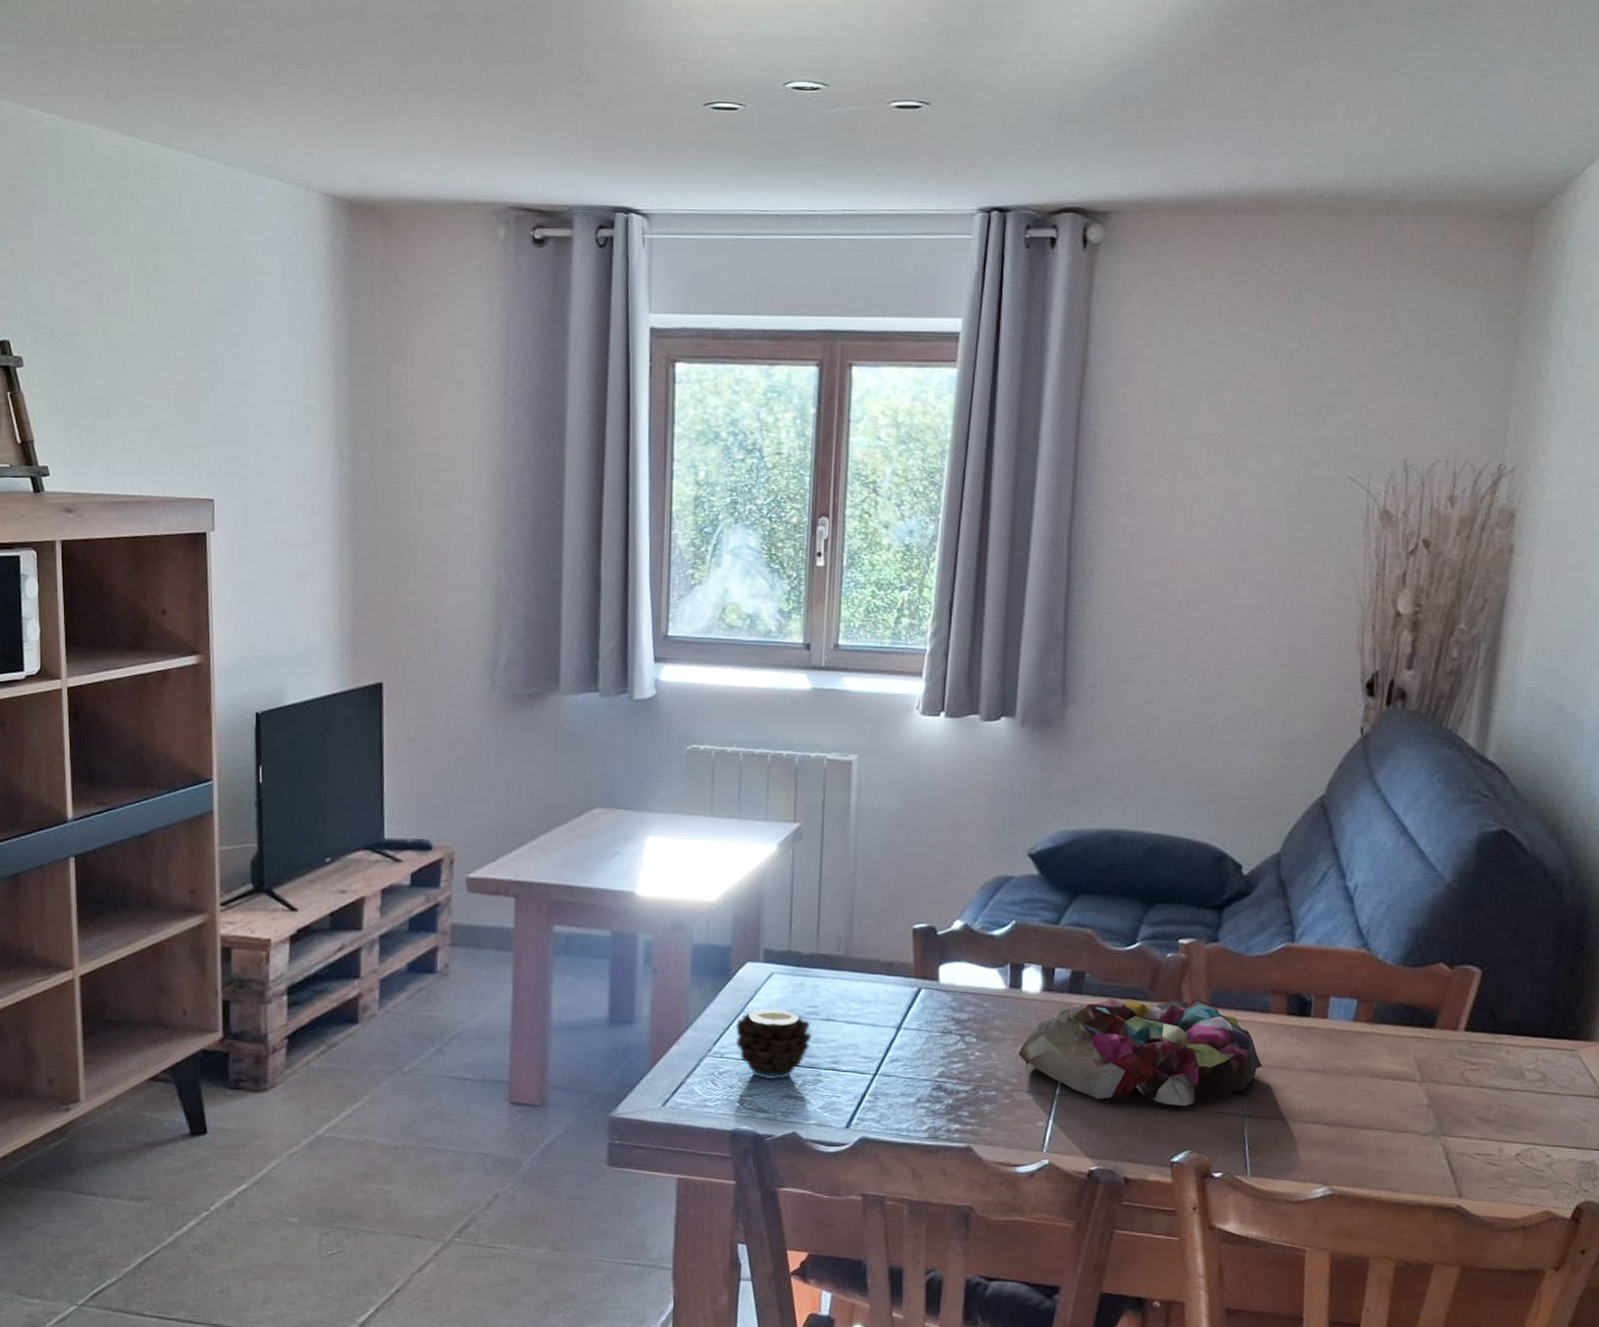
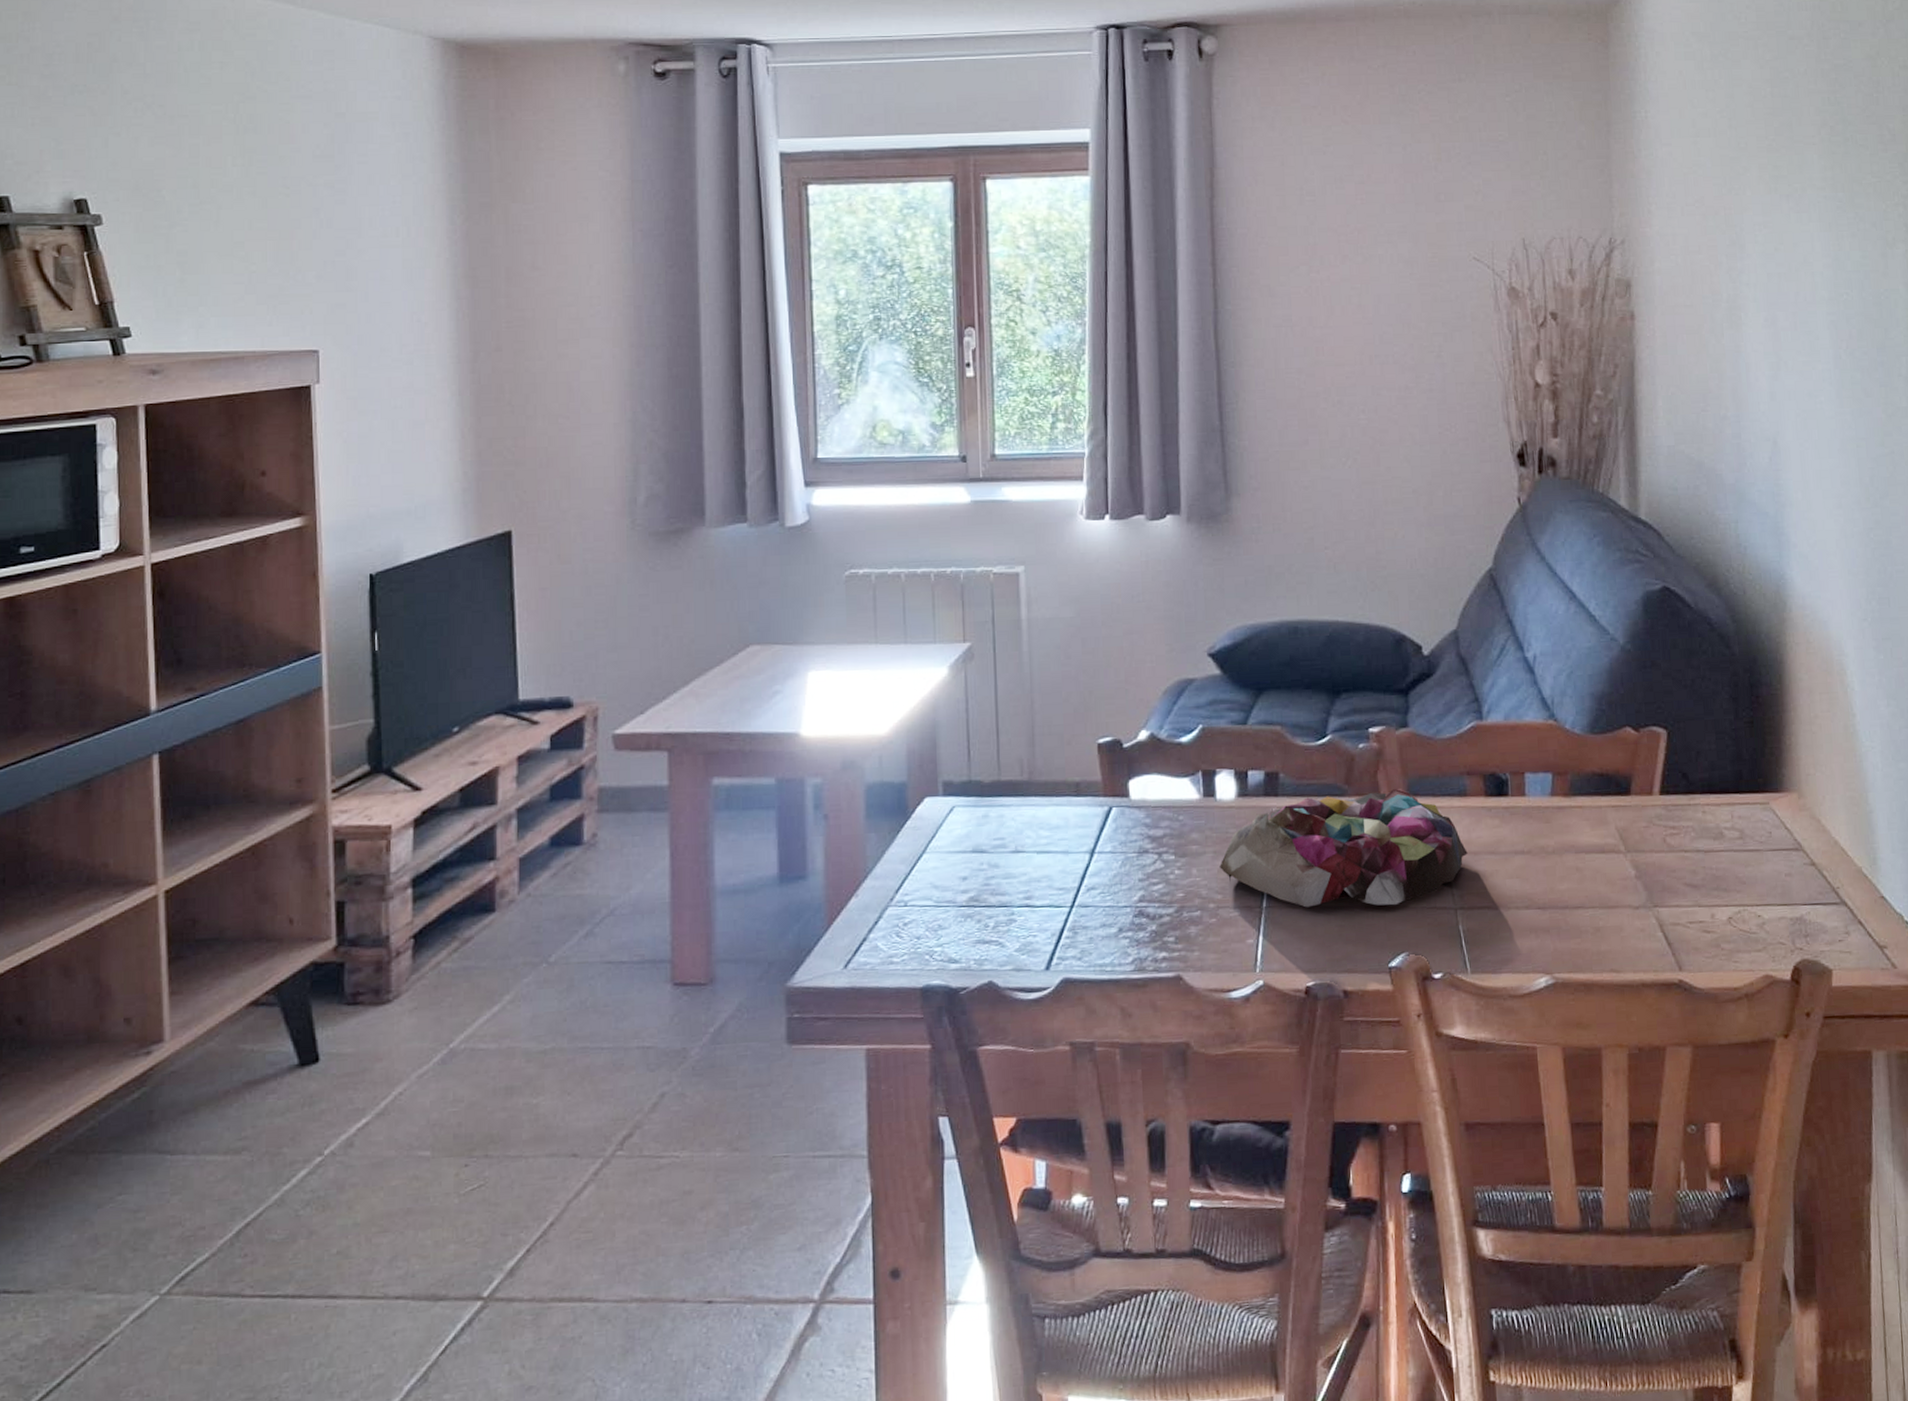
candle: present [735,1003,812,1080] -> none [919,839,1001,925]

